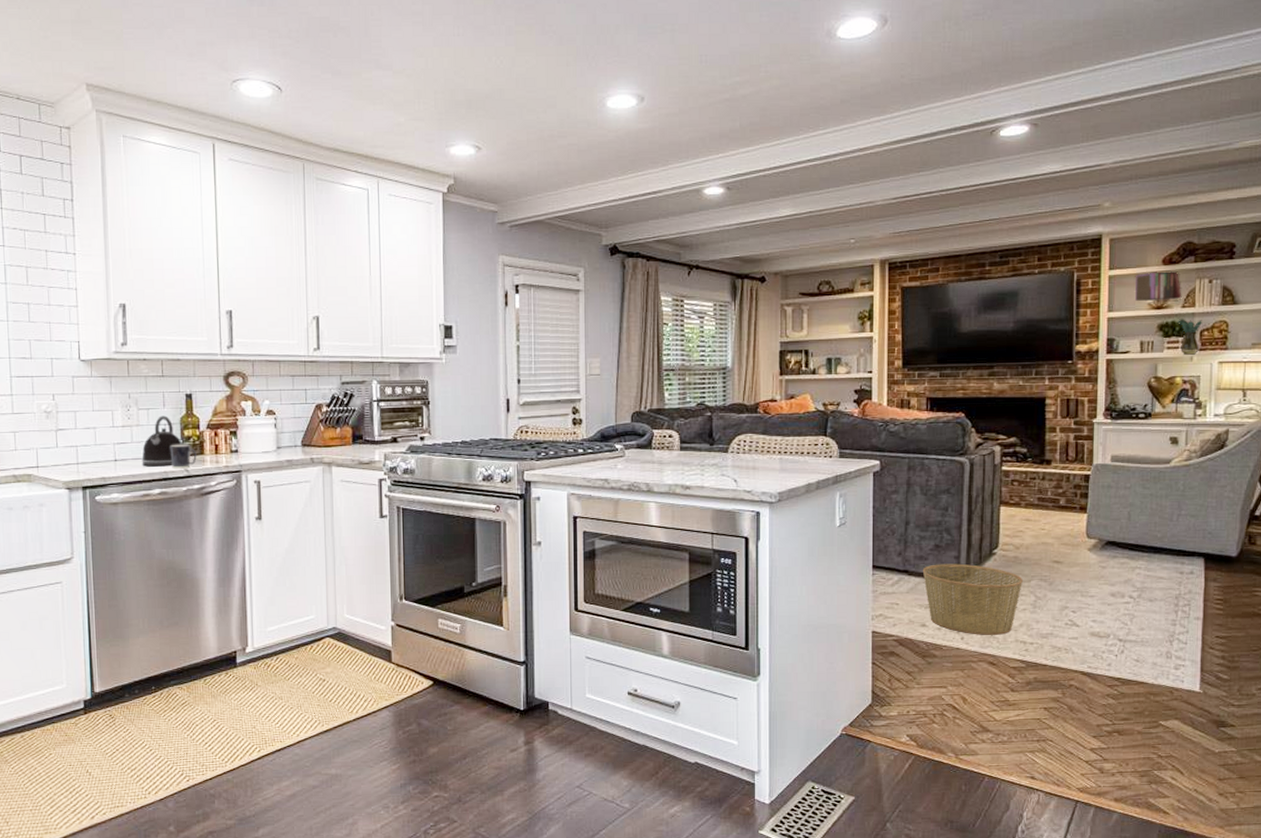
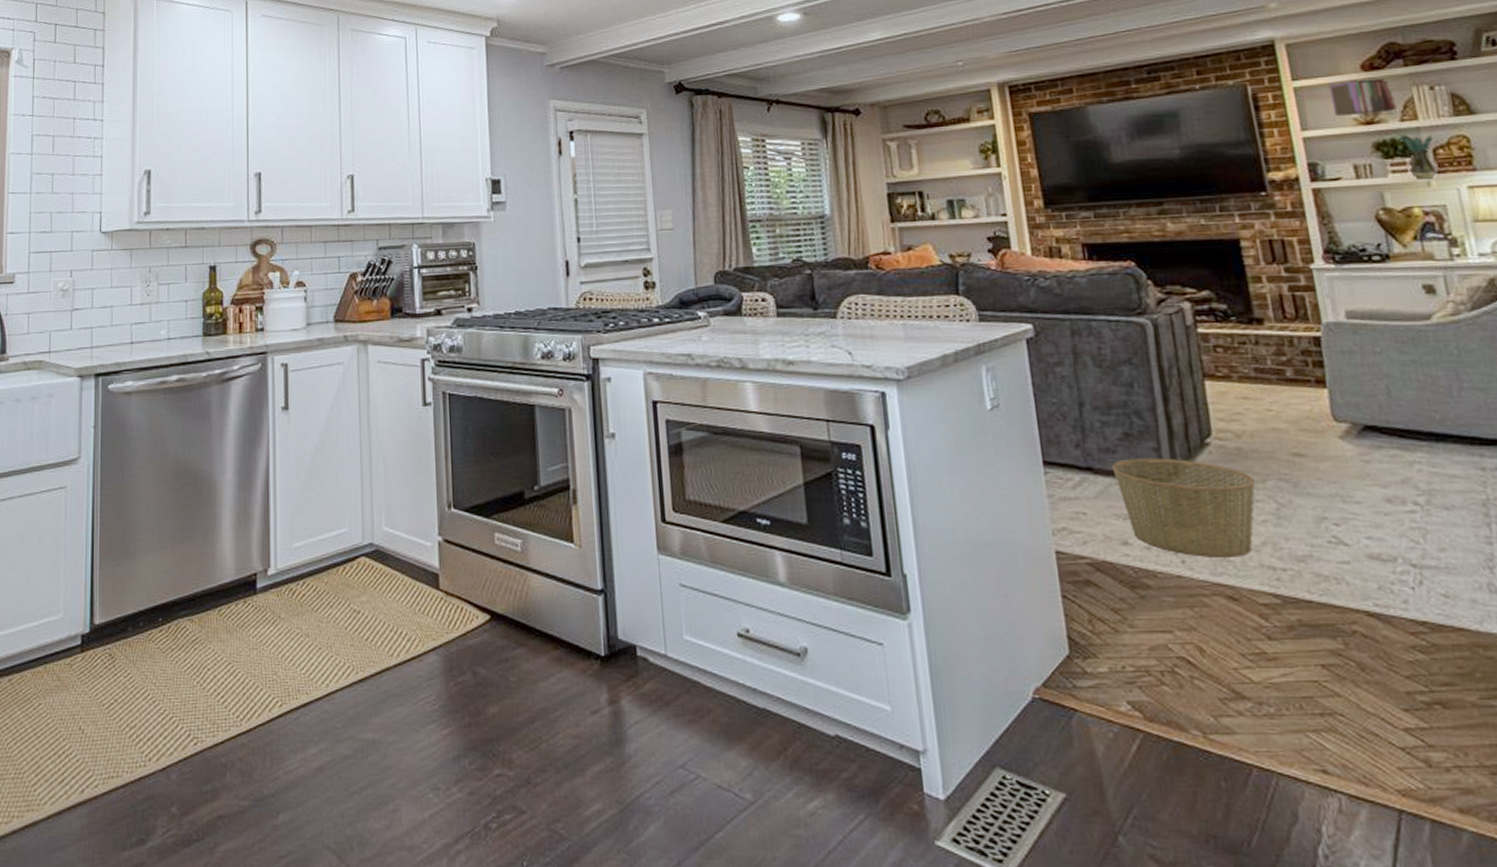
kettle: present [141,415,182,467] -> none [159,290,204,350]
mug: present [170,444,197,469] -> none [190,322,219,352]

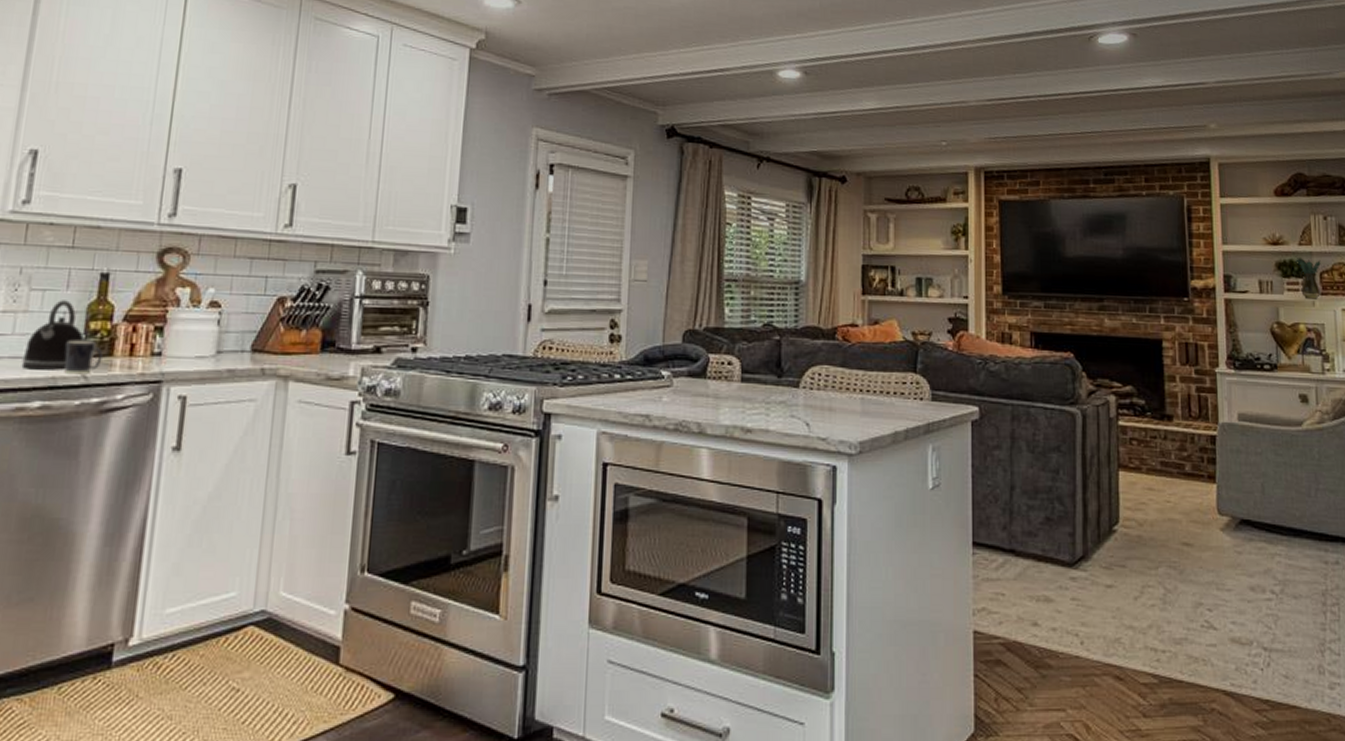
kettle: none [159,290,204,350] -> present [21,300,85,371]
mug: none [190,322,219,352] -> present [64,340,103,375]
basket: present [1111,458,1255,557] -> none [1031,542,1149,639]
books: present [1330,77,1398,116] -> none [1248,202,1298,237]

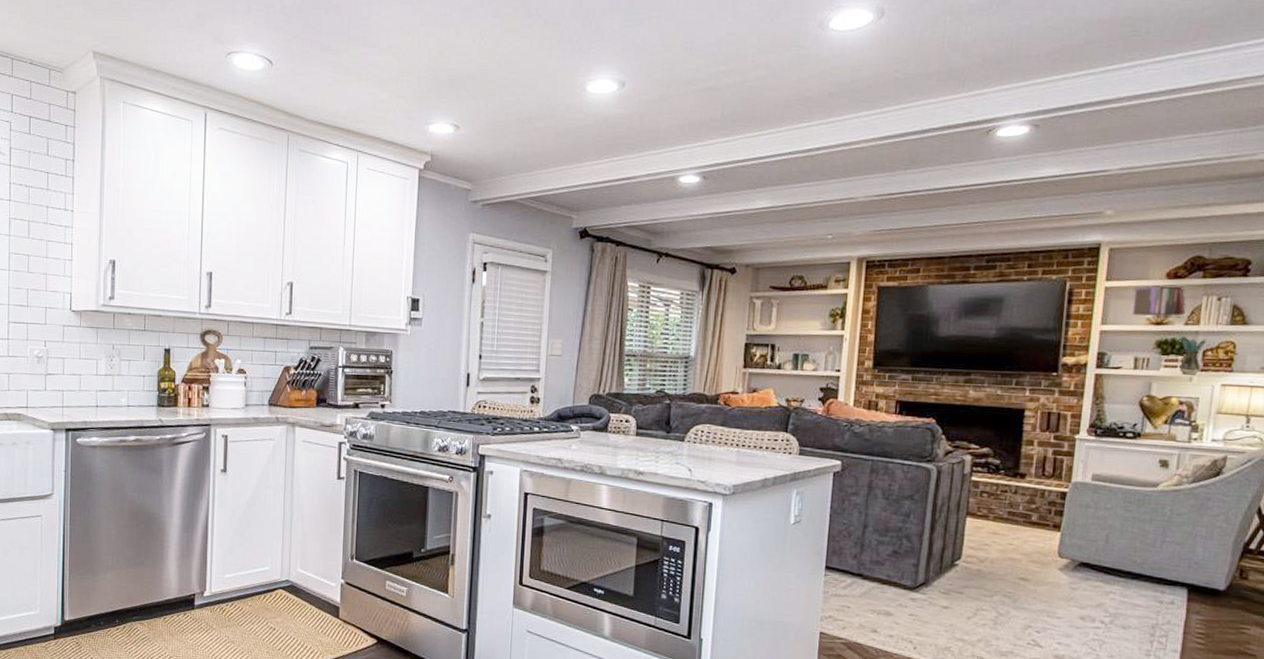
kettle: present [21,300,85,371] -> none [120,367,158,416]
mug: present [64,340,103,375] -> none [147,395,171,419]
books: none [1248,202,1298,237] -> present [1133,285,1186,317]

